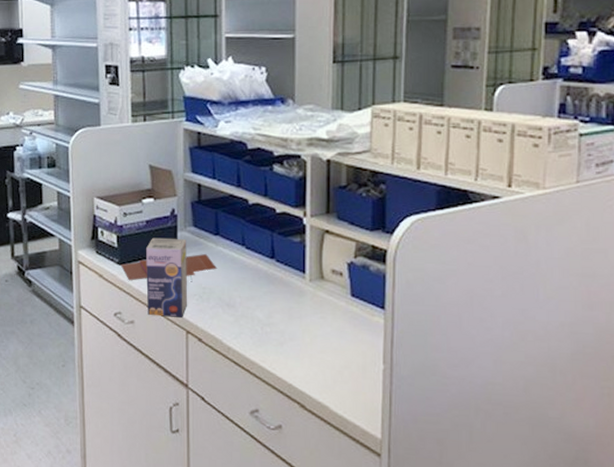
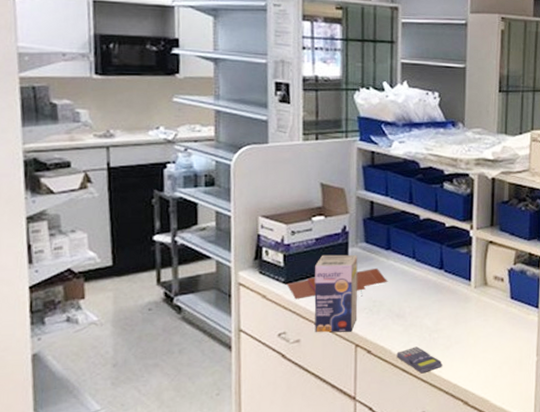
calculator: none [227,339,276,369] -> present [396,346,443,374]

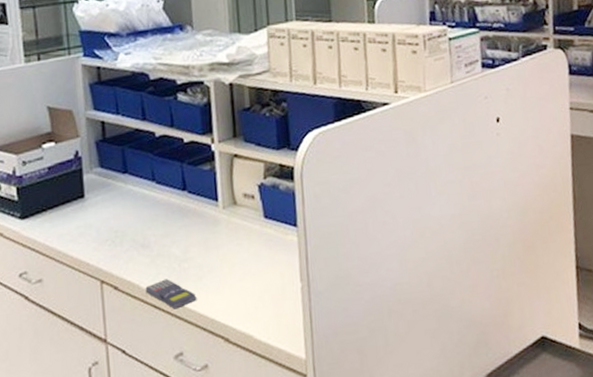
papers: present [286,269,388,300] -> none [22,195,129,236]
medicine box: present [314,254,358,333] -> none [50,182,100,271]

